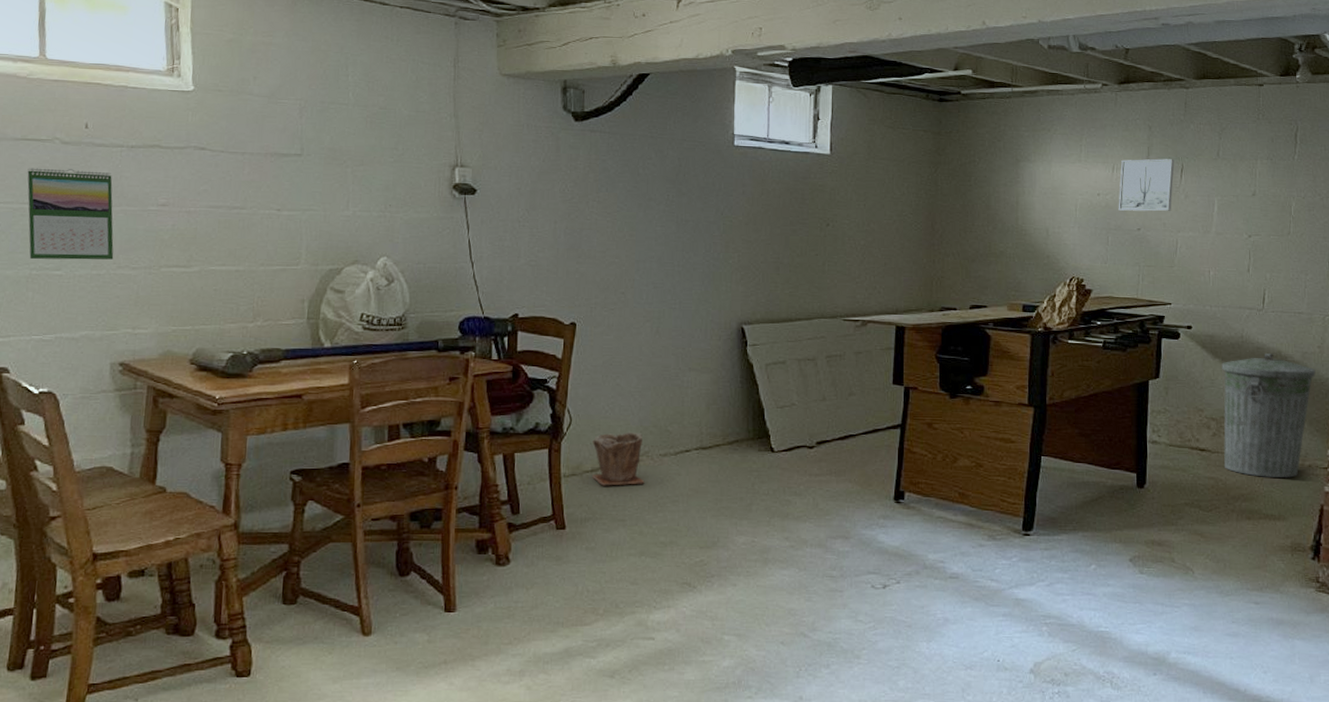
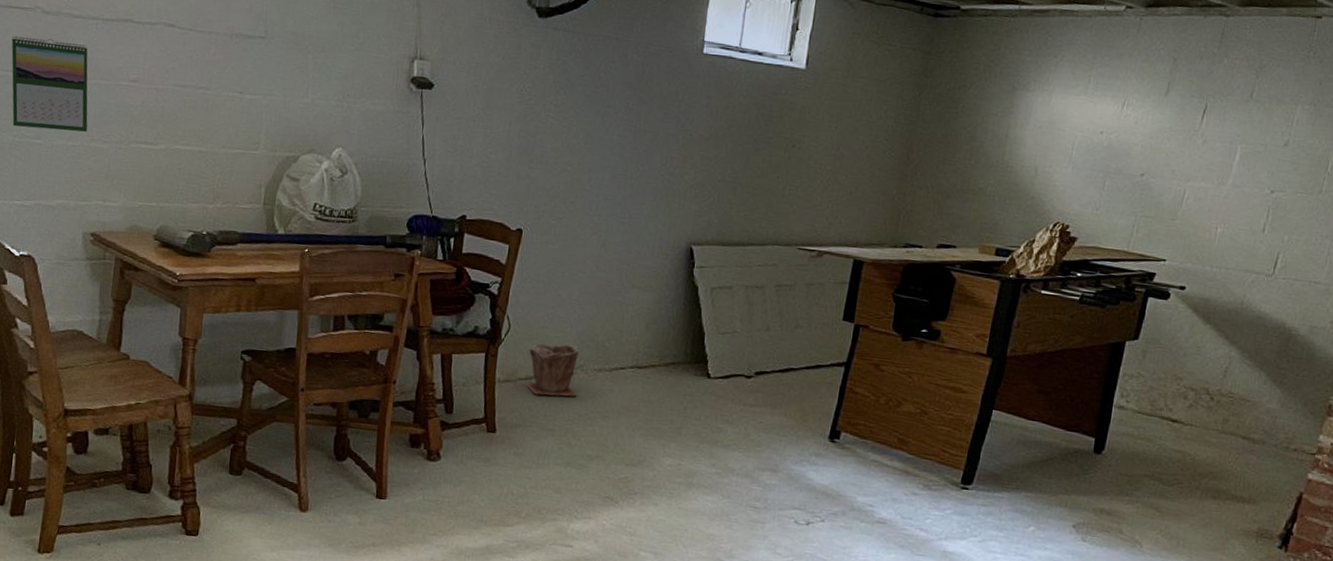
wall art: present [1118,159,1175,212] -> none [1121,95,1198,157]
trash can: present [1222,354,1316,478] -> none [1195,324,1323,460]

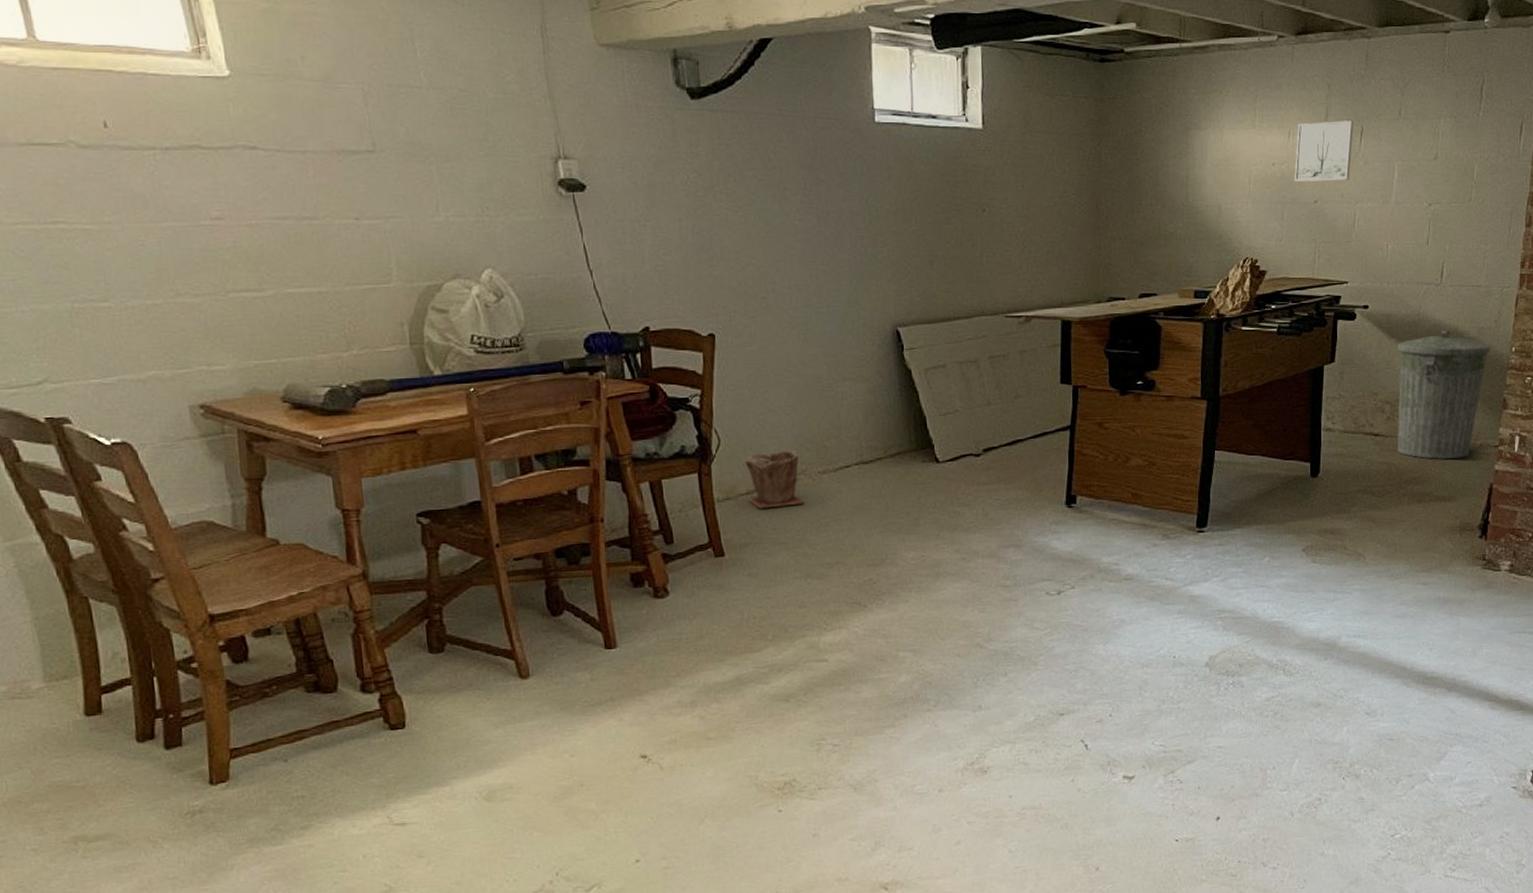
calendar: present [11,35,88,132] -> none [43,179,170,291]
wall art: none [1121,95,1198,157] -> present [1294,121,1354,182]
trash can: none [1195,324,1323,460] -> present [1397,331,1491,459]

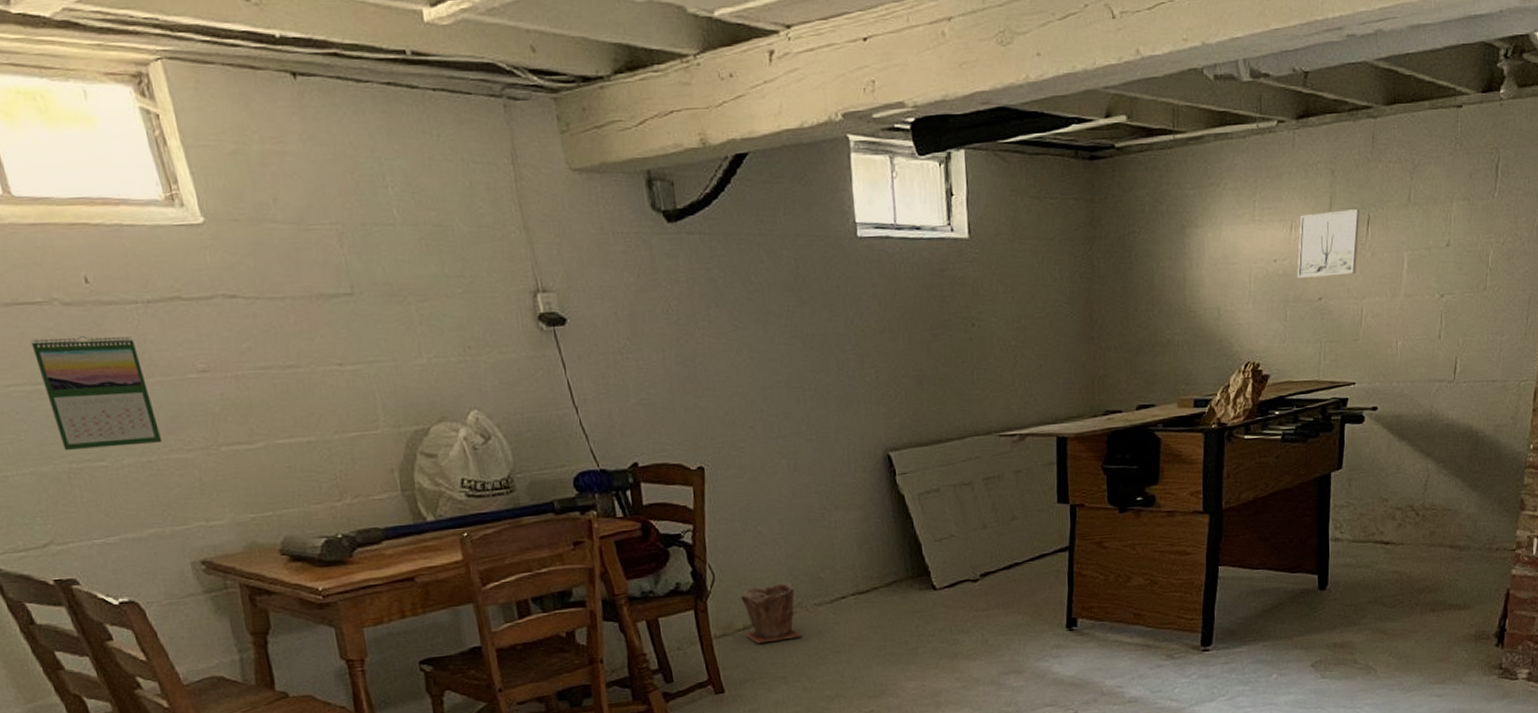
calendar: none [43,179,170,291] -> present [30,336,163,451]
trash can: present [1397,331,1491,459] -> none [1408,430,1508,566]

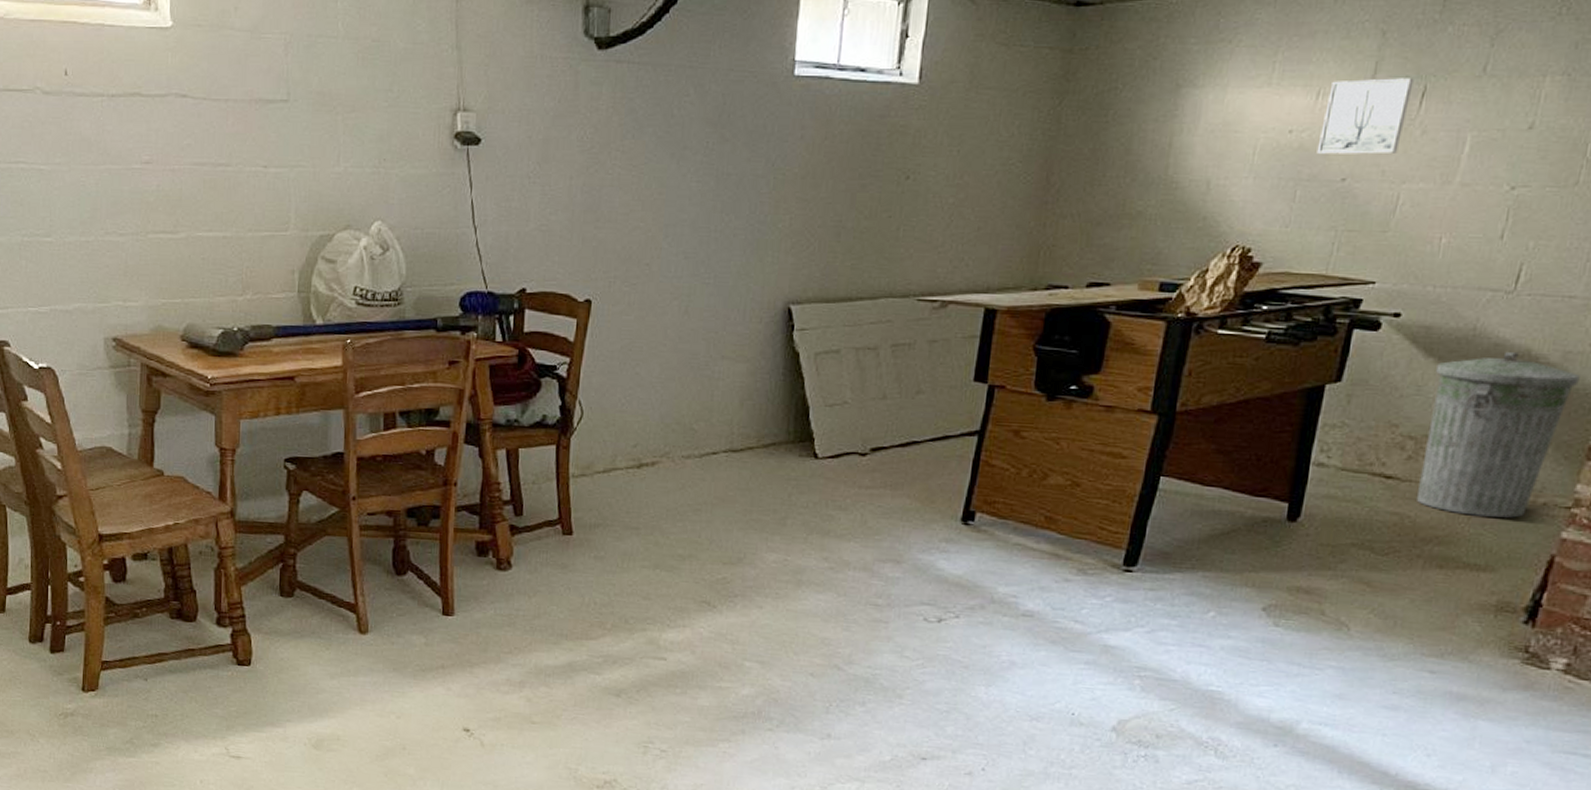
calendar: present [30,336,163,451] -> none [12,122,101,226]
plant pot: present [740,582,802,644] -> none [603,428,664,490]
trash can: none [1408,430,1508,566] -> present [1416,352,1580,518]

